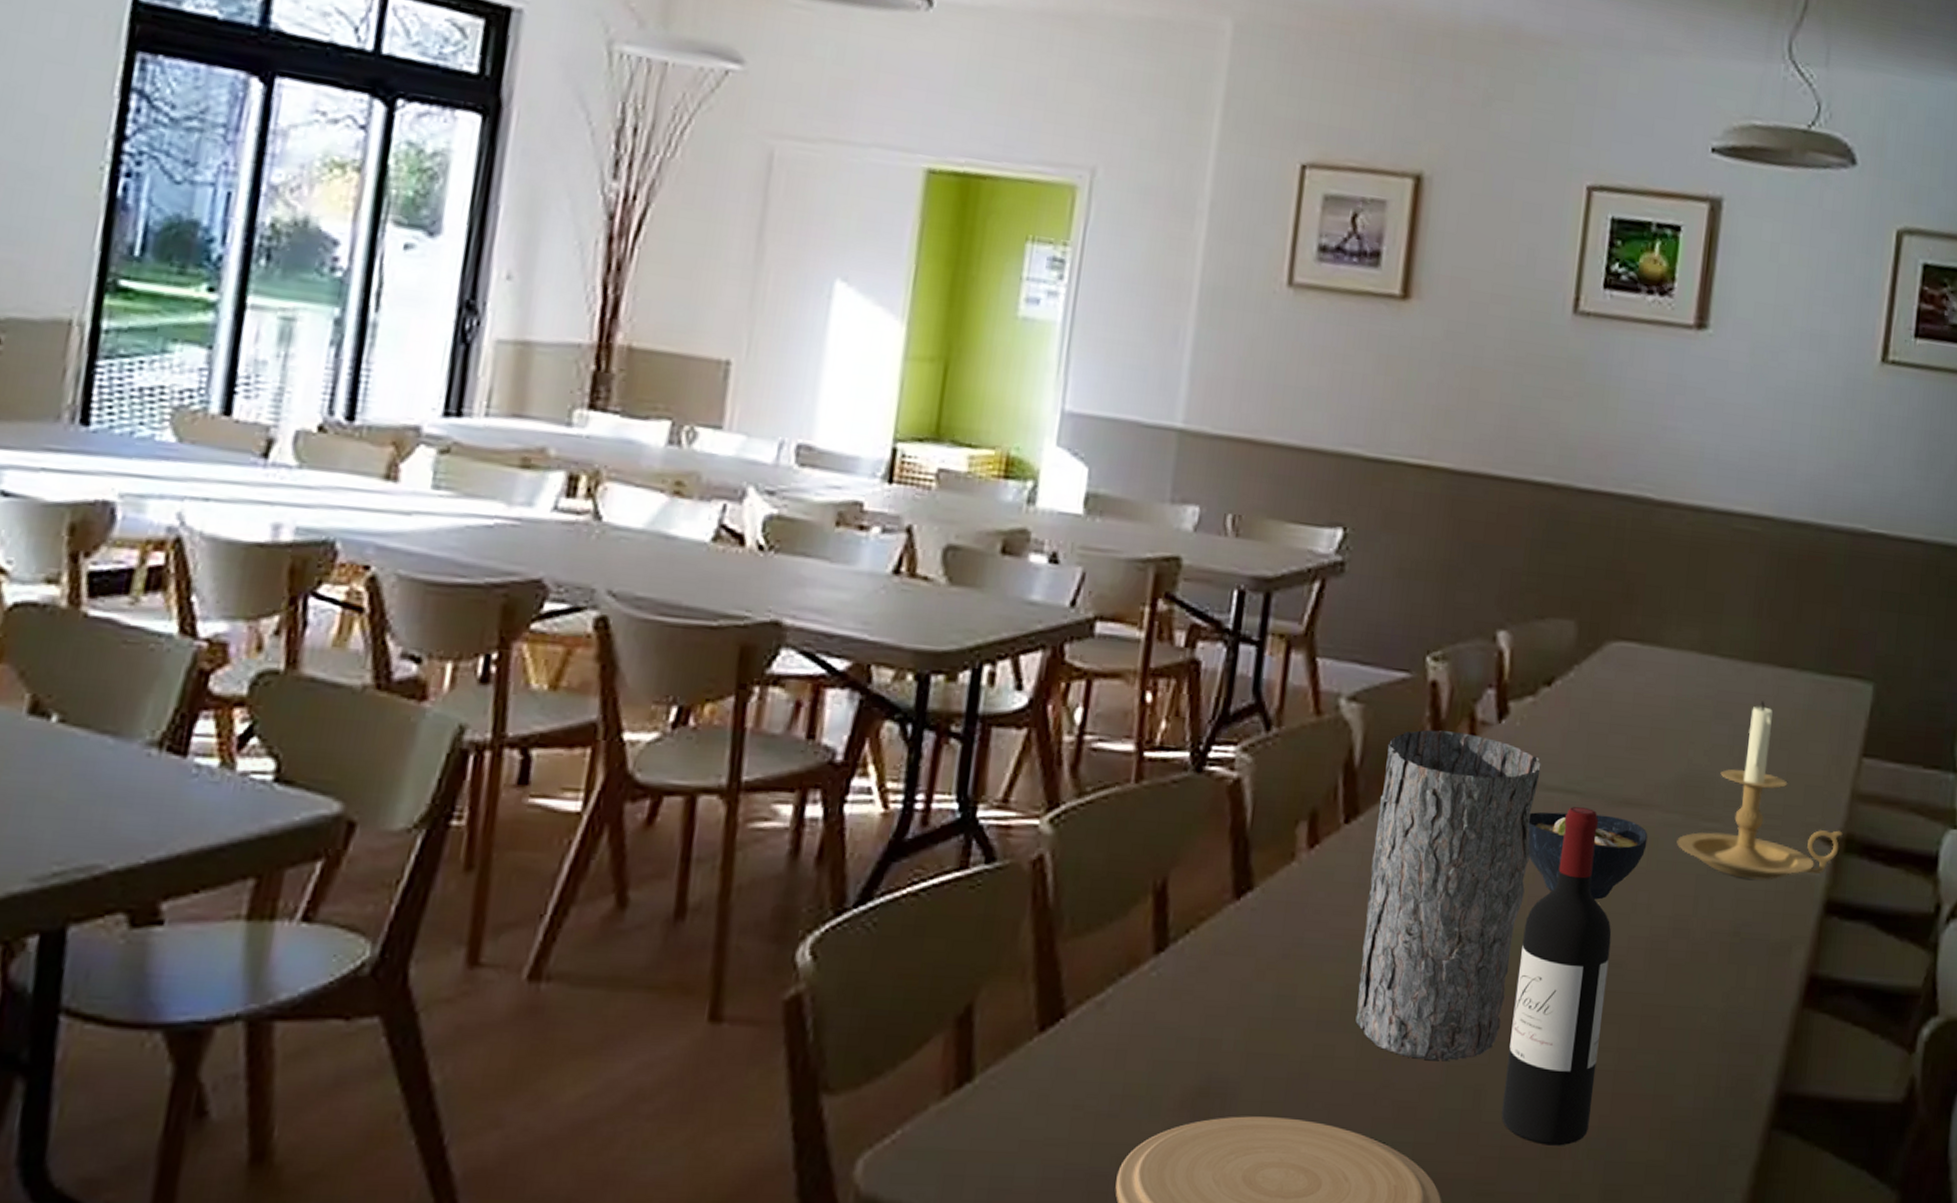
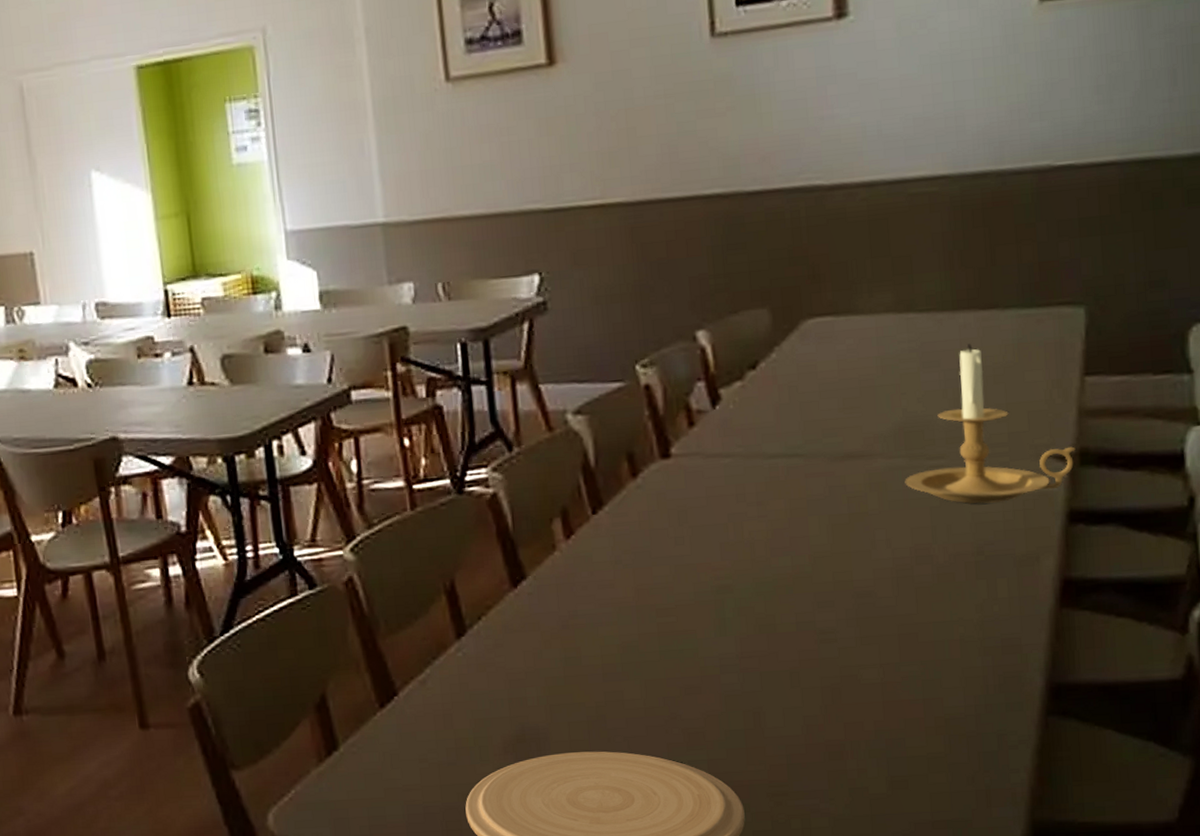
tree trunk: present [1355,729,1541,1062] -> none [616,423,767,694]
wine bottle: present [1501,806,1612,1146] -> none [772,466,866,750]
bowl: present [1528,812,1648,900] -> none [757,470,876,543]

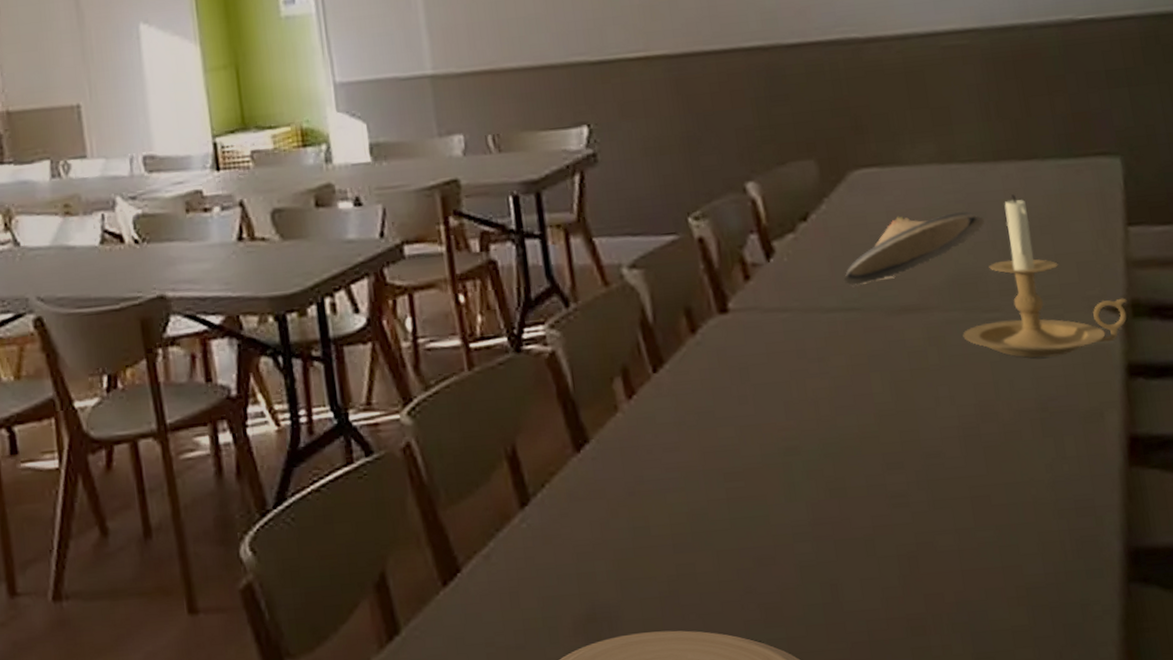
plate: none [788,360,938,432] -> present [843,211,985,286]

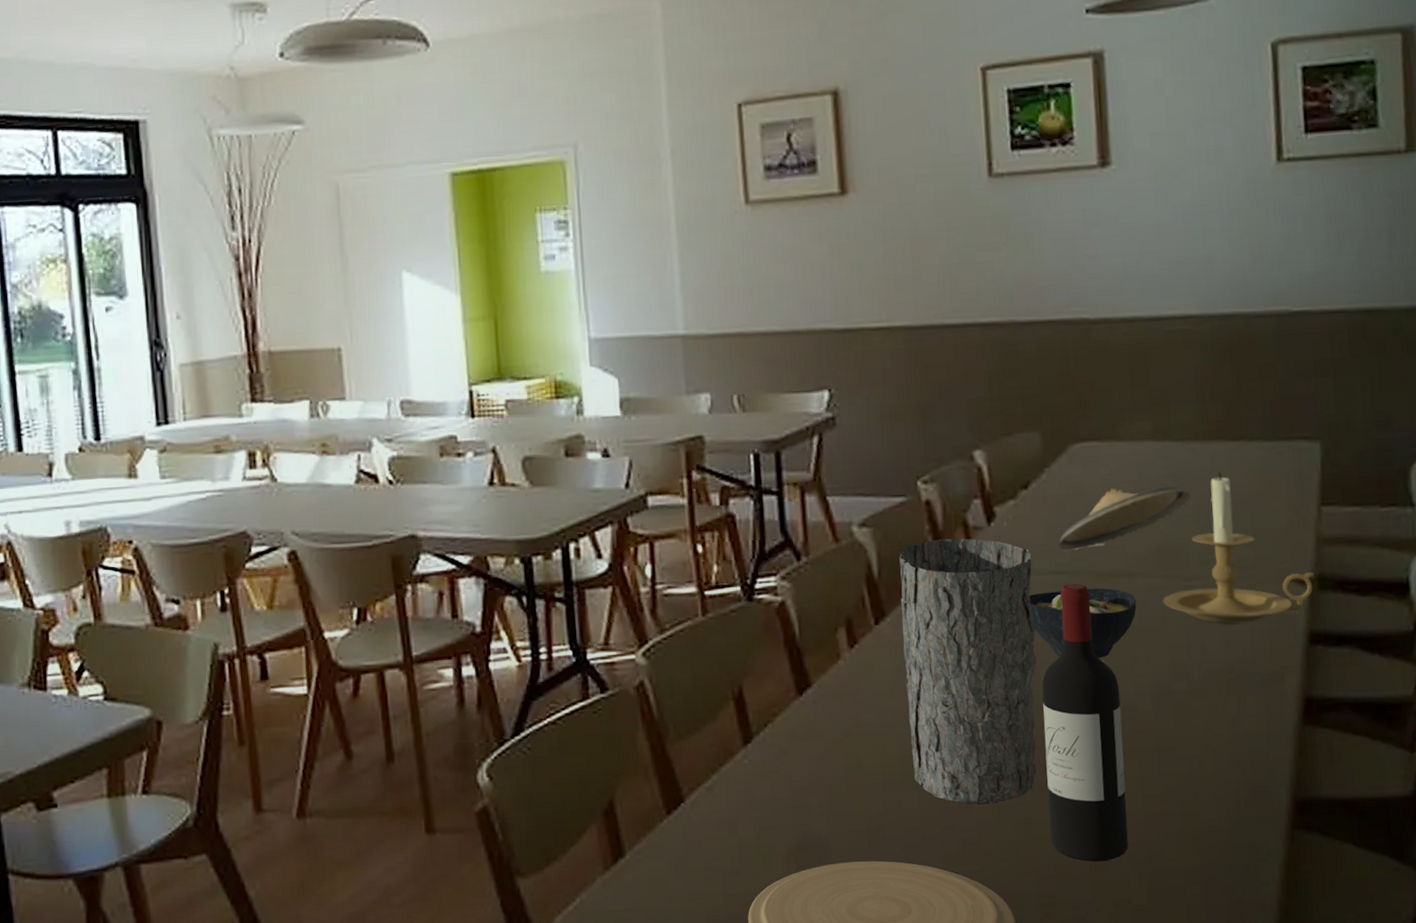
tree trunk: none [673,276,839,565] -> present [898,538,1037,804]
bowl: none [816,324,935,401] -> present [1029,588,1137,658]
wine bottle: none [838,321,947,625] -> present [1042,584,1128,862]

